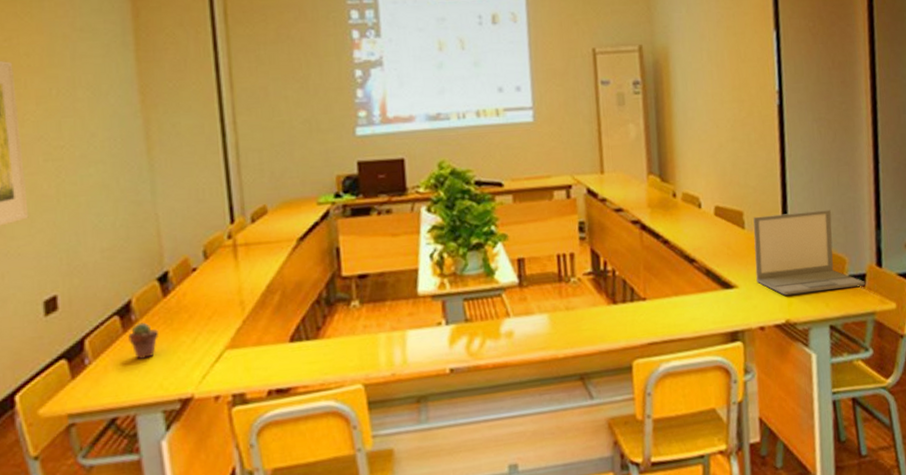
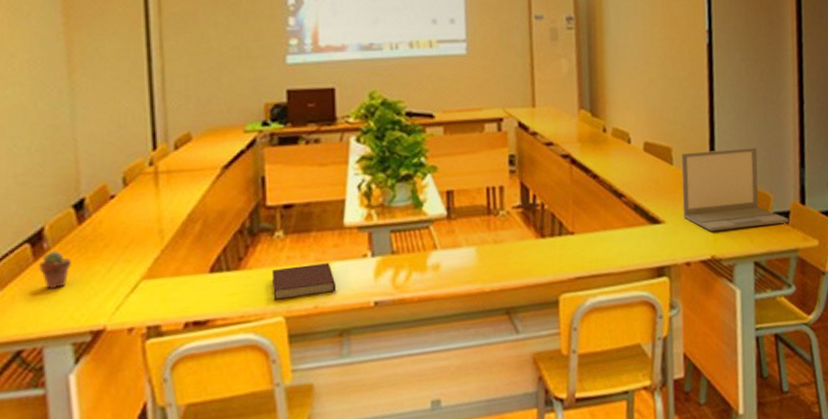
notebook: none [350,331,413,368] -> present [272,263,337,300]

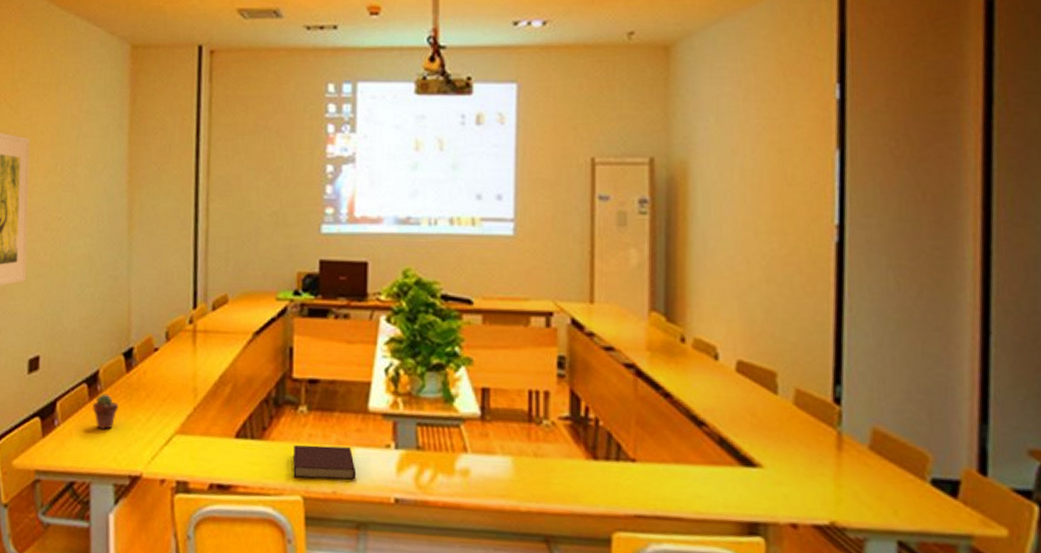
laptop: present [681,147,789,232] -> none [789,381,958,497]

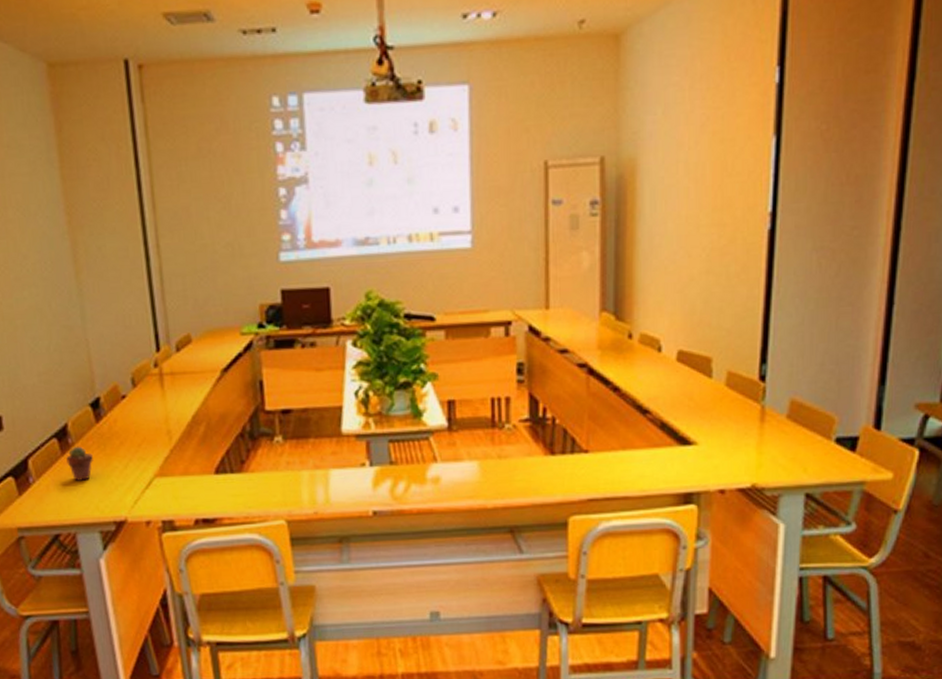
notebook: present [293,445,357,480] -> none [273,470,336,503]

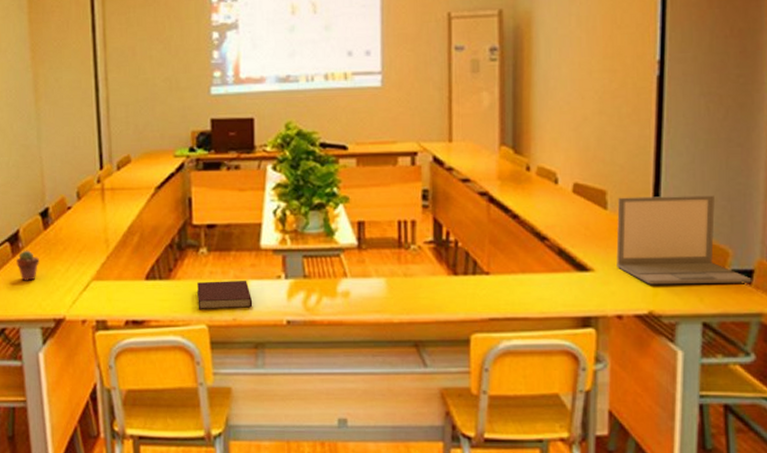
notebook: none [273,470,336,503] -> present [197,281,253,309]
laptop: none [720,359,856,457] -> present [616,195,752,285]

